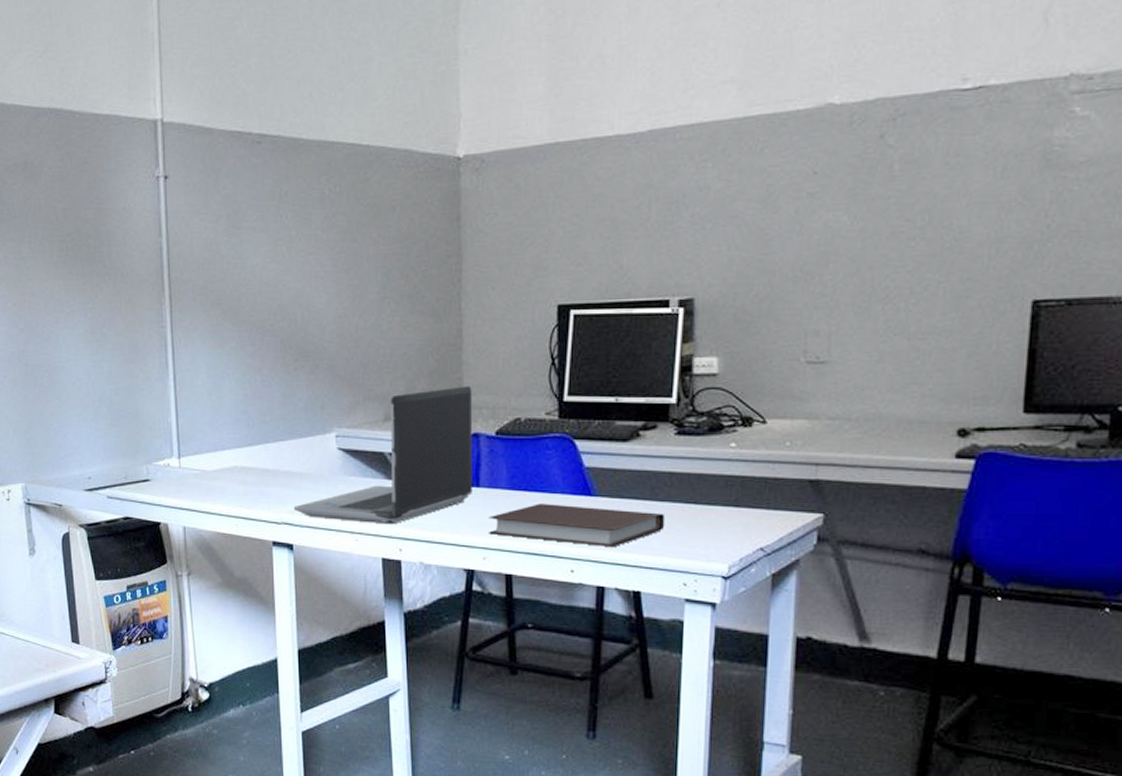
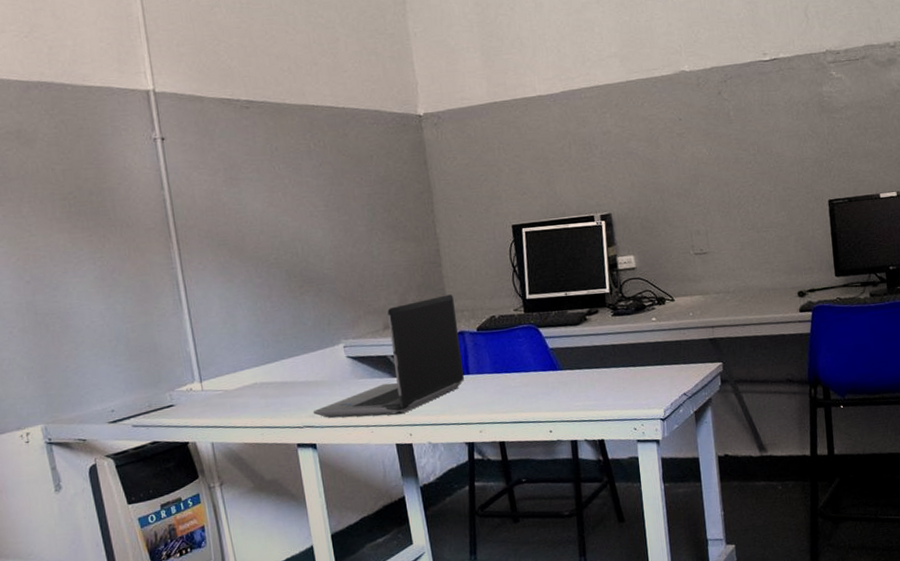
notebook: present [488,504,666,548] -> none [479,377,615,412]

